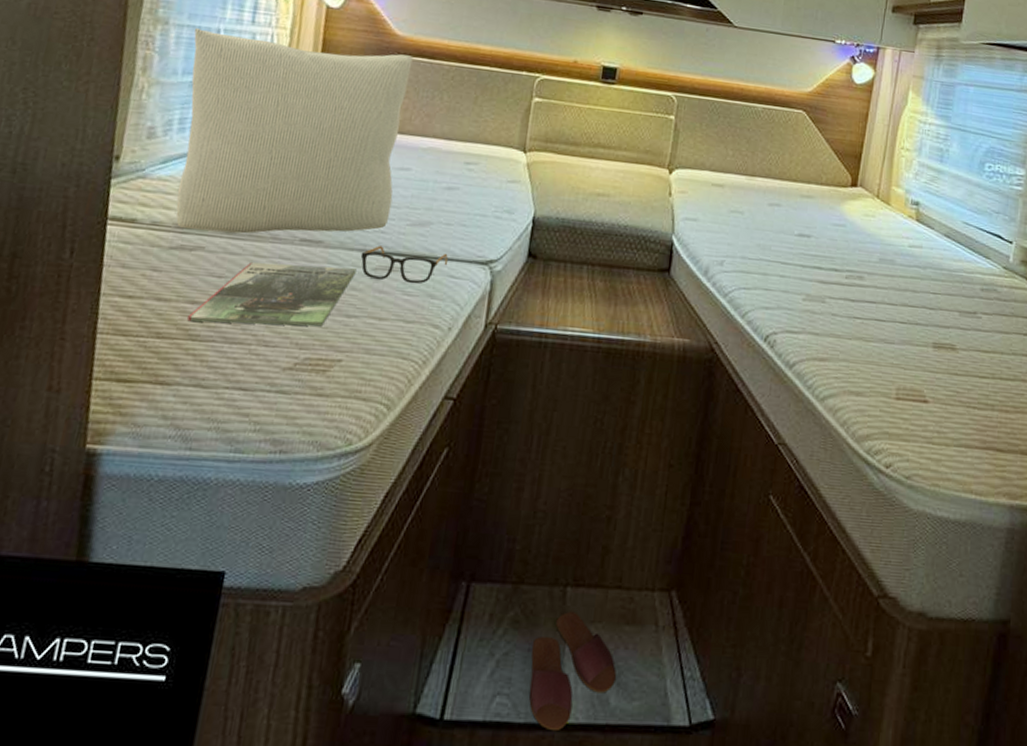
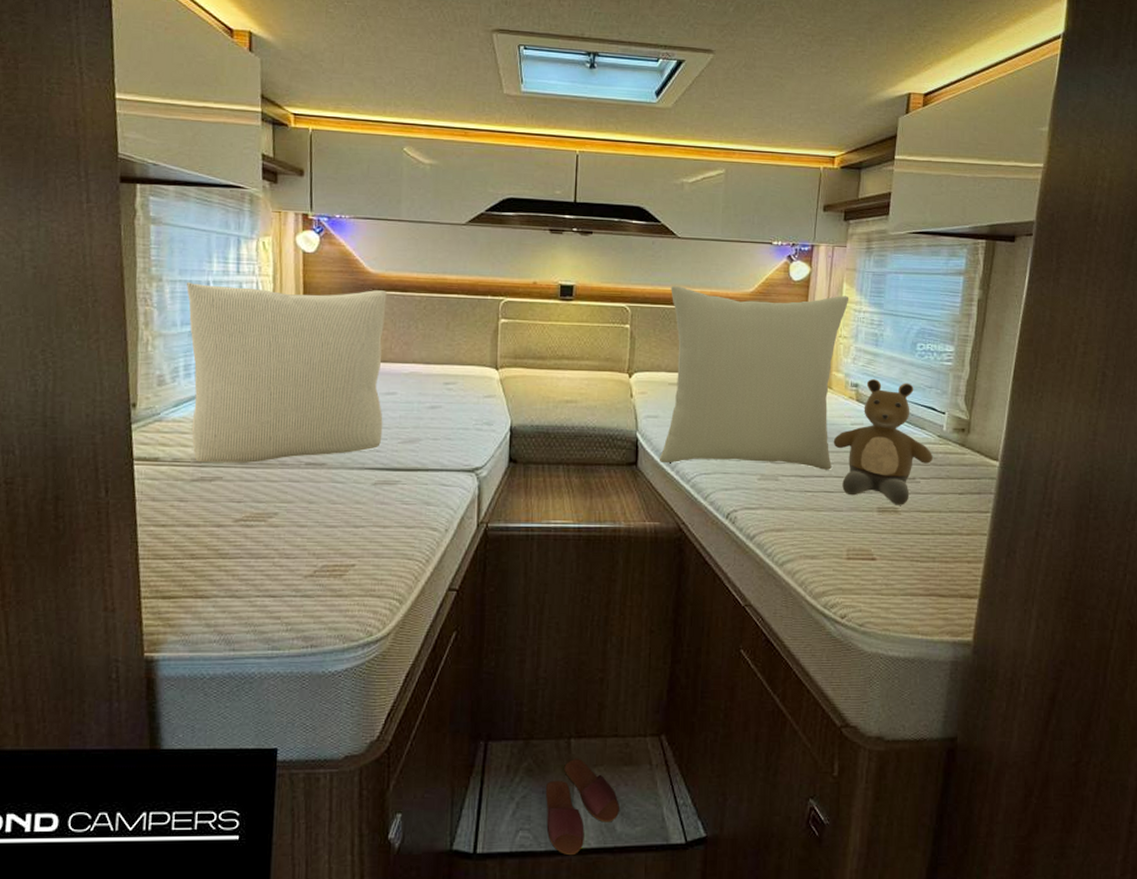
magazine: present [188,262,357,327] -> none [216,485,358,542]
eyeglasses: present [360,245,448,284] -> none [360,463,438,494]
pillow: none [694,77,915,296] -> present [659,285,849,470]
bear: none [888,198,997,343] -> present [833,379,932,505]

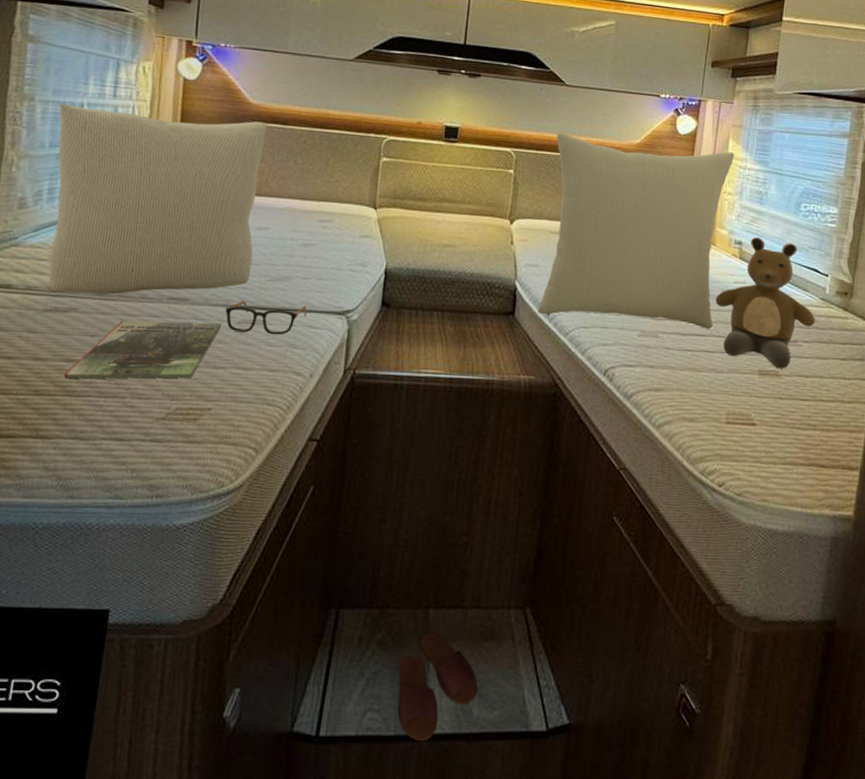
magazine: none [216,485,358,542] -> present [64,321,222,379]
eyeglasses: none [360,463,438,494] -> present [225,301,307,336]

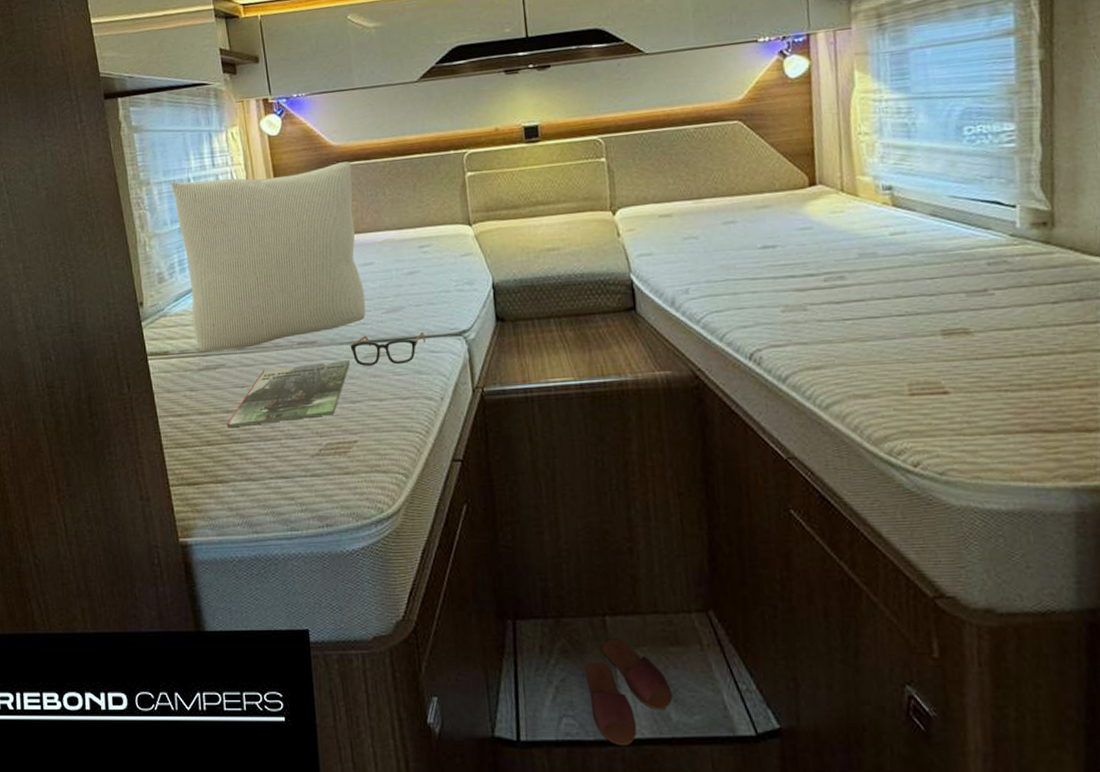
pillow: present [537,132,735,329] -> none [645,85,873,305]
bear: present [715,237,815,369] -> none [870,176,1008,325]

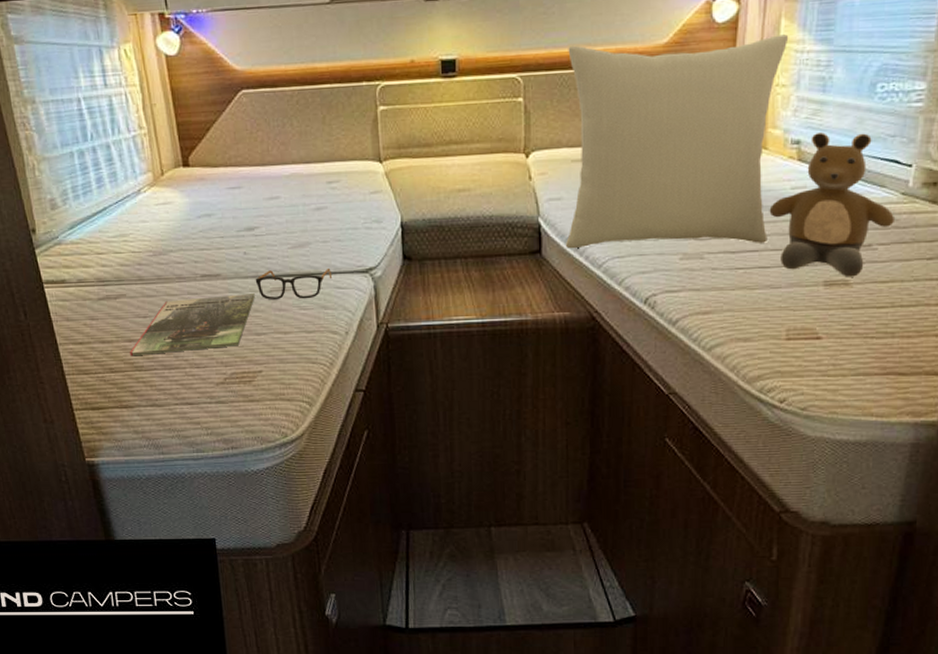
pillow: present [170,161,366,352] -> none [58,88,272,282]
slippers: present [585,637,672,746] -> none [470,545,545,631]
pillow: none [645,85,873,305] -> present [565,34,789,249]
bear: none [870,176,1008,325] -> present [769,133,894,277]

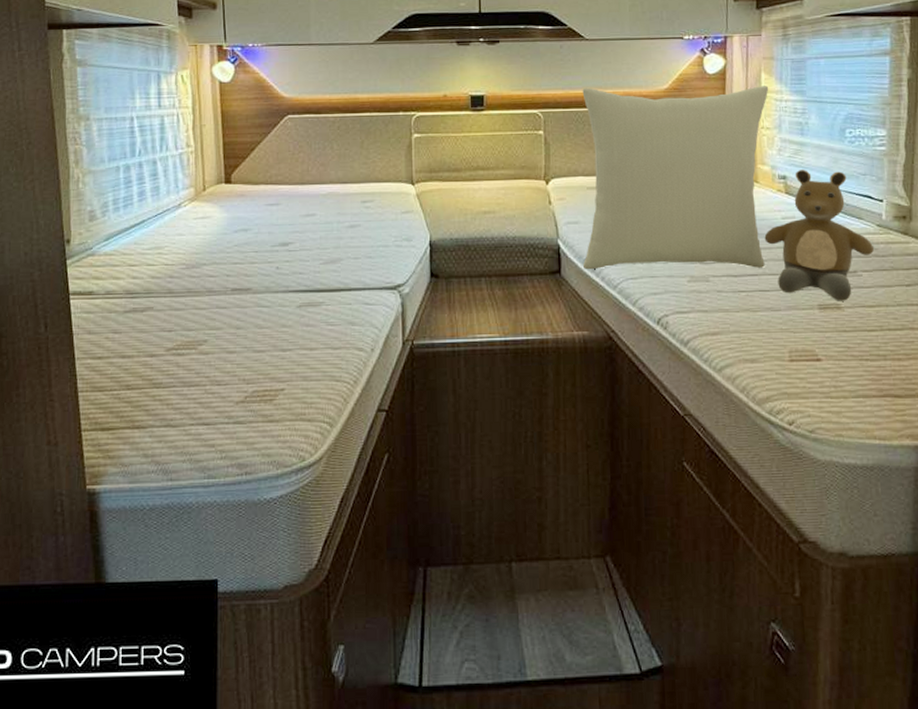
magazine: present [130,293,255,355] -> none [150,308,284,371]
eyeglasses: present [255,269,332,301] -> none [285,285,360,316]

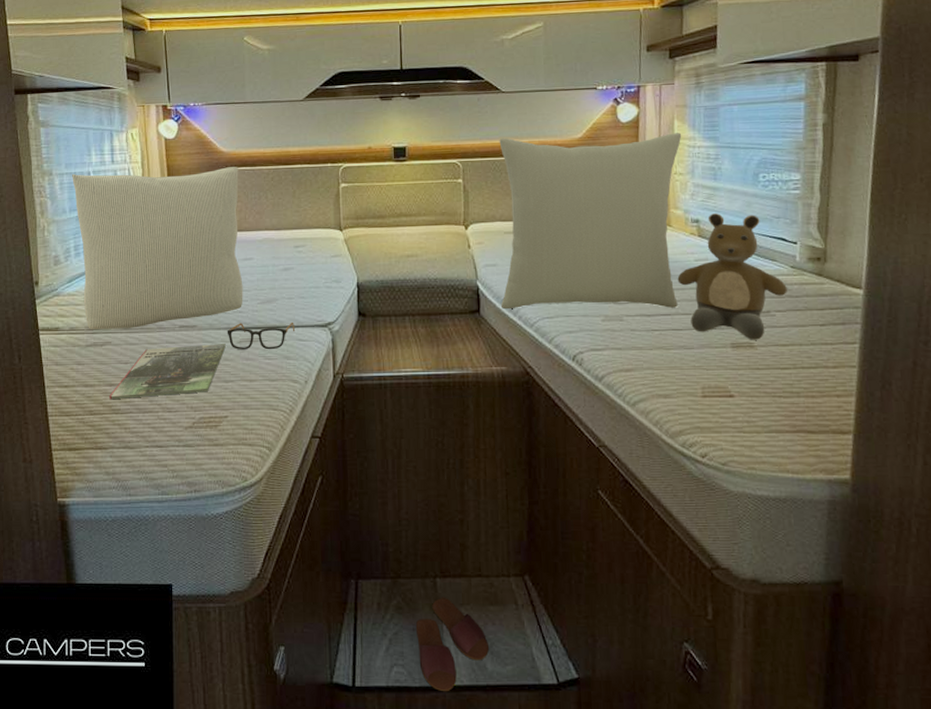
pillow: none [111,114,304,294] -> present [71,167,243,330]
magazine: none [150,308,284,371] -> present [109,344,226,399]
eyeglasses: none [285,285,360,316] -> present [227,323,294,351]
slippers: none [490,583,567,688] -> present [416,597,489,692]

